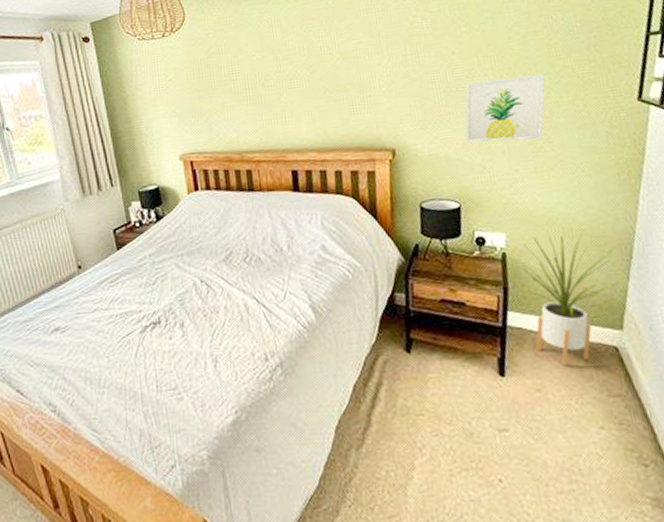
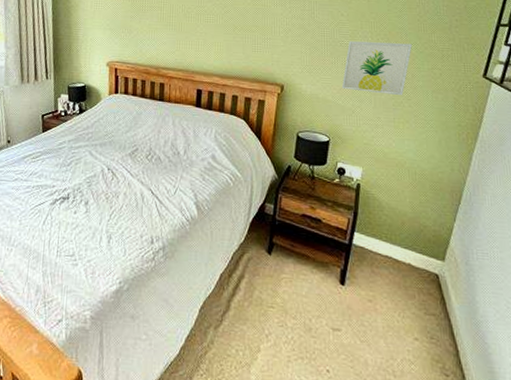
house plant: present [524,233,620,366] -> none [371,174,448,284]

